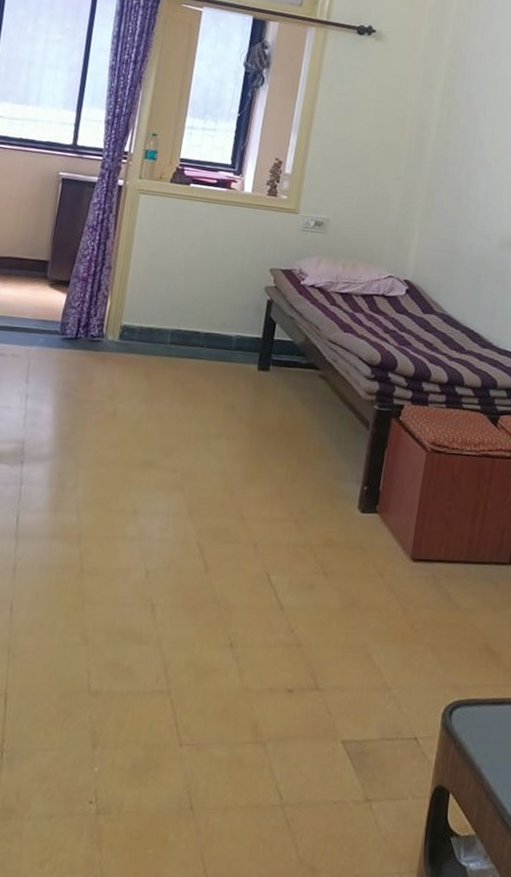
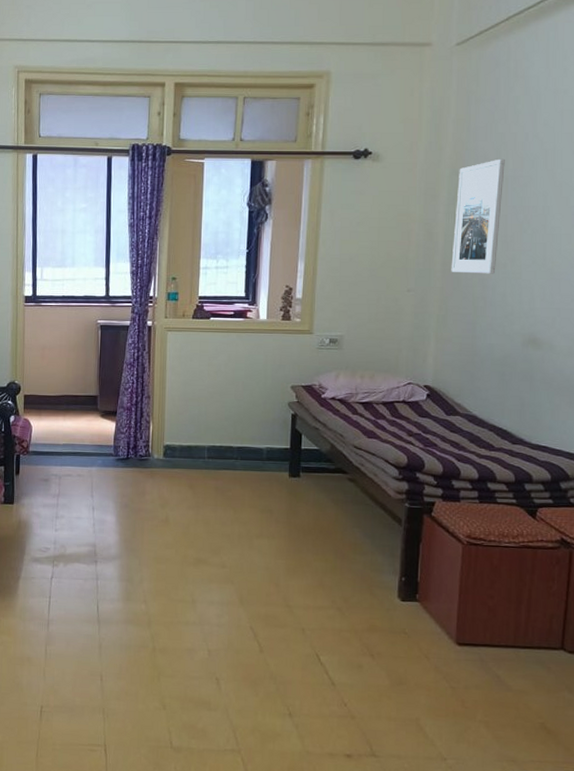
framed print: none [440,57,498,172] -> present [451,158,505,274]

